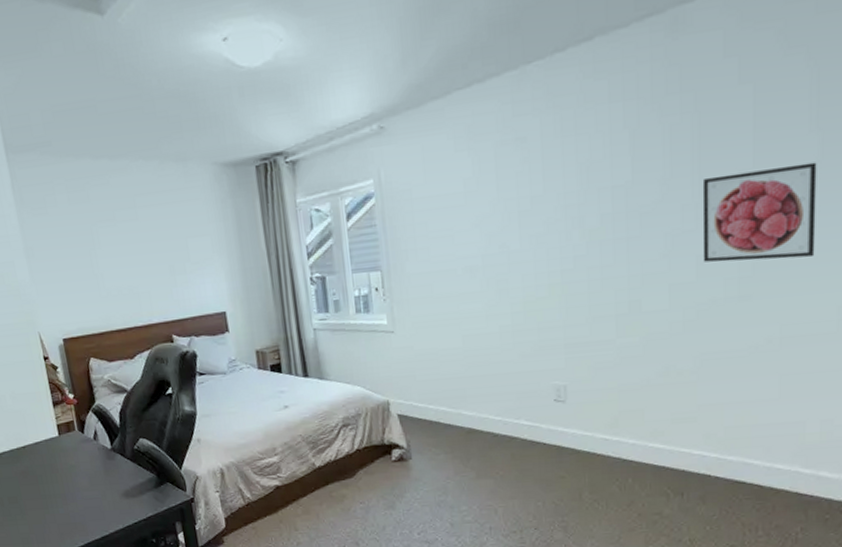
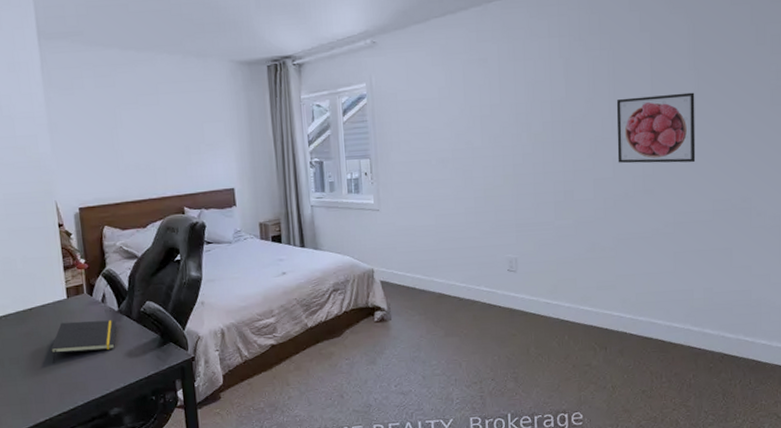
notepad: none [47,458,111,504] -> present [51,320,117,364]

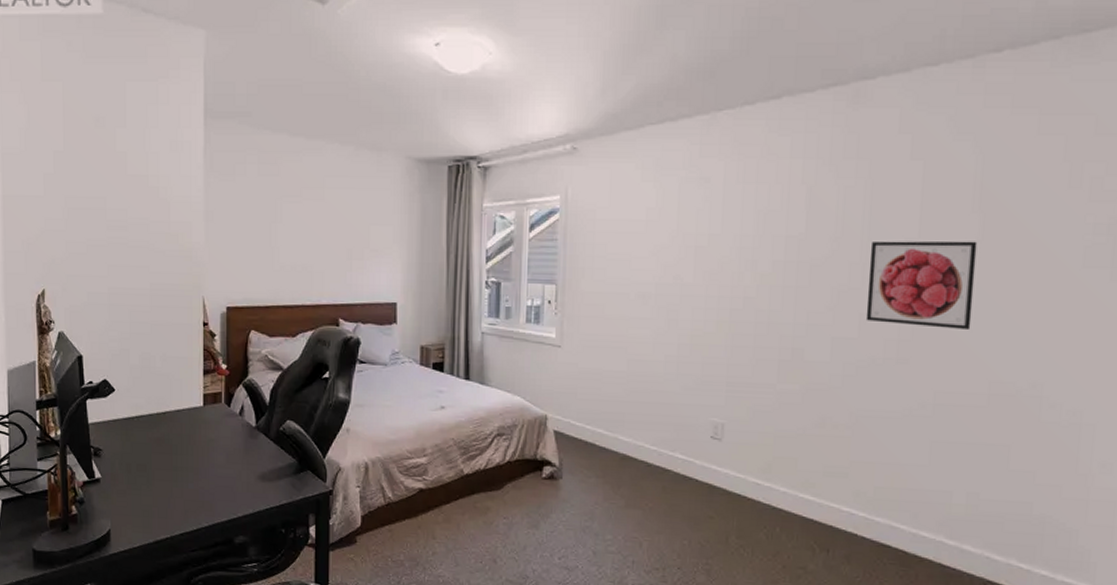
notepad: present [51,320,117,364] -> none [180,432,252,477]

